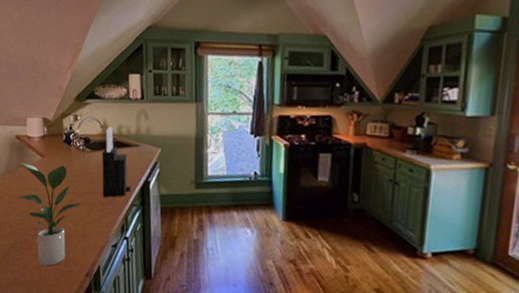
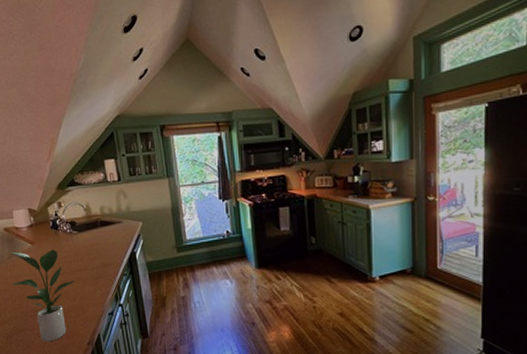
knife block: present [101,126,132,198] -> none [88,208,120,273]

